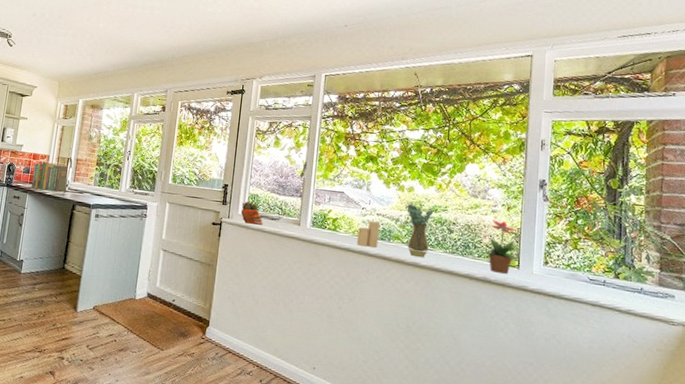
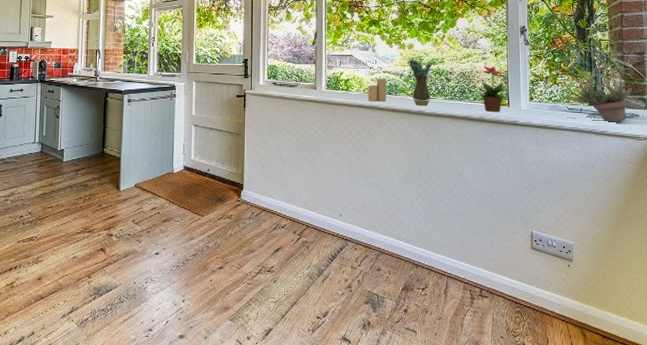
books: present [31,162,68,192] -> none [63,56,98,82]
succulent planter: present [240,201,263,226] -> none [262,72,283,94]
succulent plant: none [581,238,668,301] -> present [560,70,632,122]

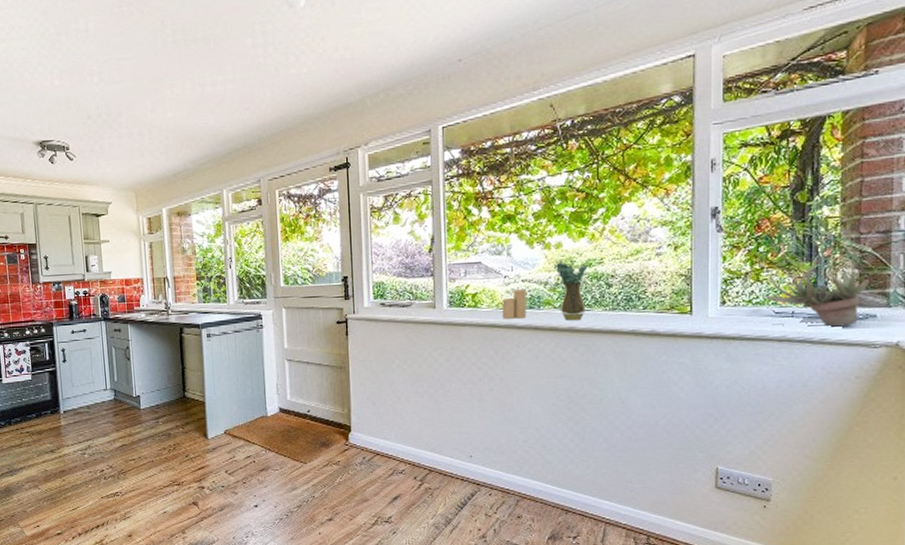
potted flower: present [473,65,508,113] -> none [643,263,691,324]

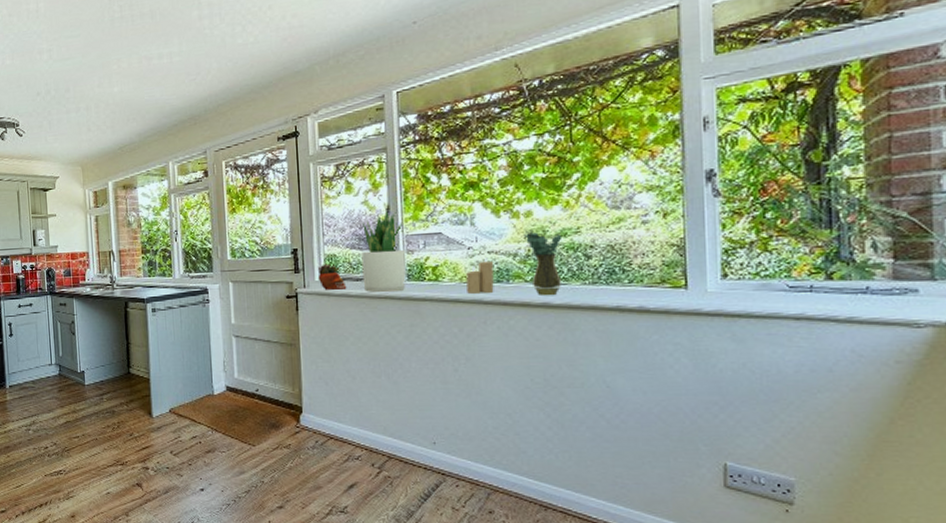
succulent planter: none [366,290,394,317] -> present [317,263,347,291]
planter: none [407,240,448,319] -> present [361,210,406,293]
succulent plant: present [764,258,869,327] -> none [775,225,906,304]

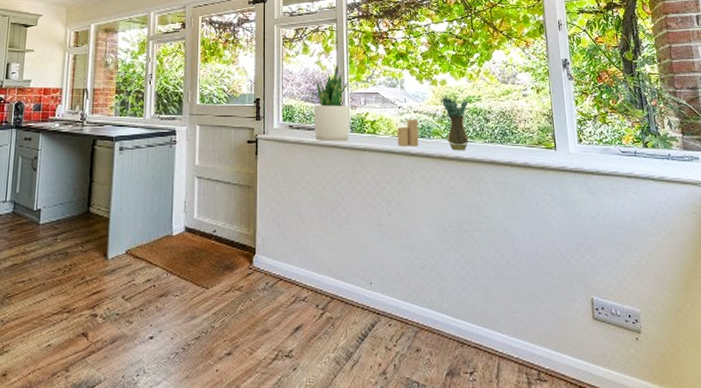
succulent planter: present [317,263,347,291] -> none [276,113,301,138]

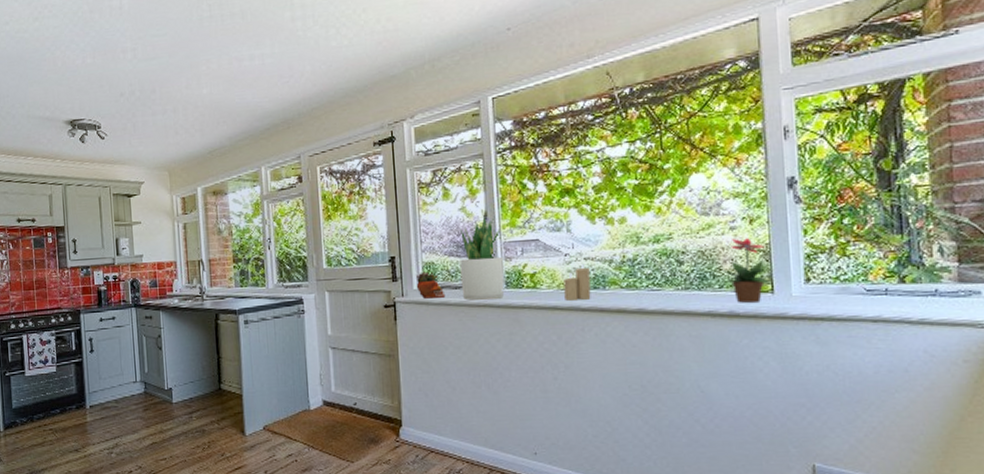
succulent planter: none [276,113,301,138] -> present [415,271,446,300]
vase: present [440,94,469,151] -> none [618,235,656,303]
potted flower: none [515,103,554,158] -> present [718,238,772,304]

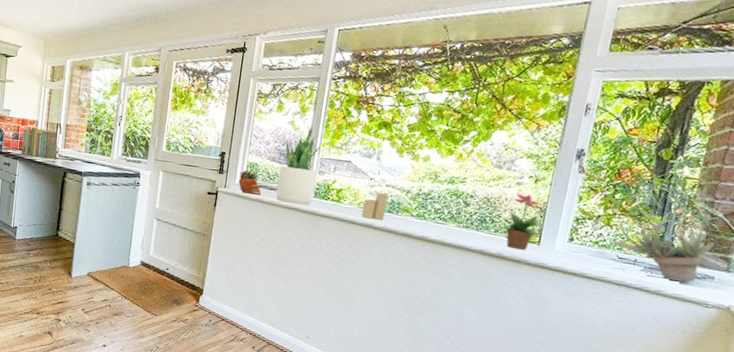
books: none [160,269,204,305] -> present [20,127,58,159]
succulent plant: none [853,230,969,306] -> present [611,214,715,282]

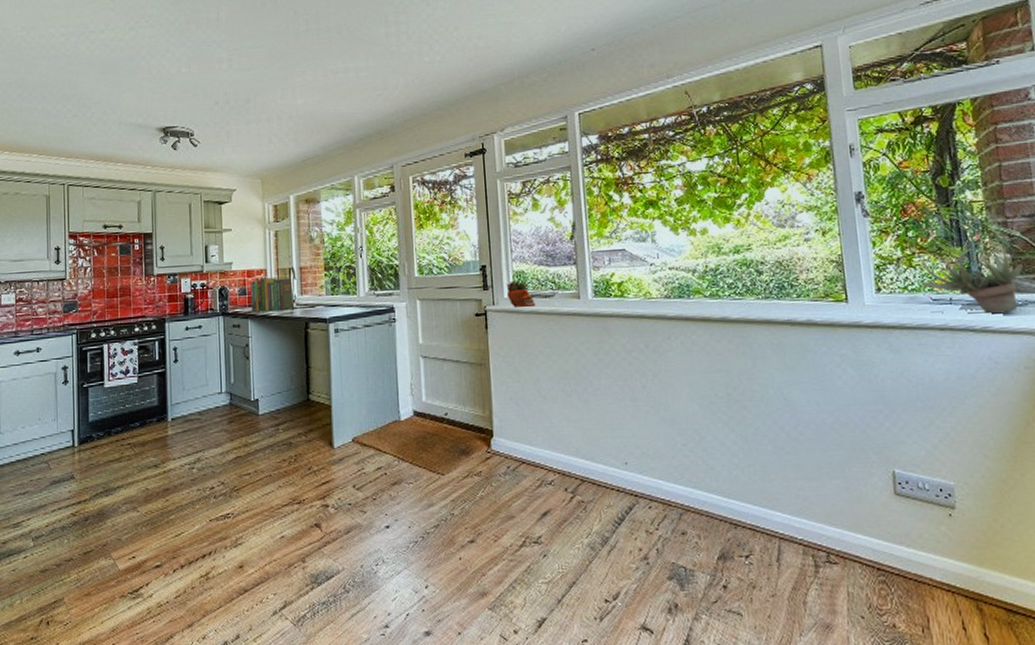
planter: present [276,133,321,206] -> none [549,227,593,310]
candle: present [361,189,388,222] -> none [650,274,677,310]
potted flower: present [495,192,543,251] -> none [796,249,845,313]

